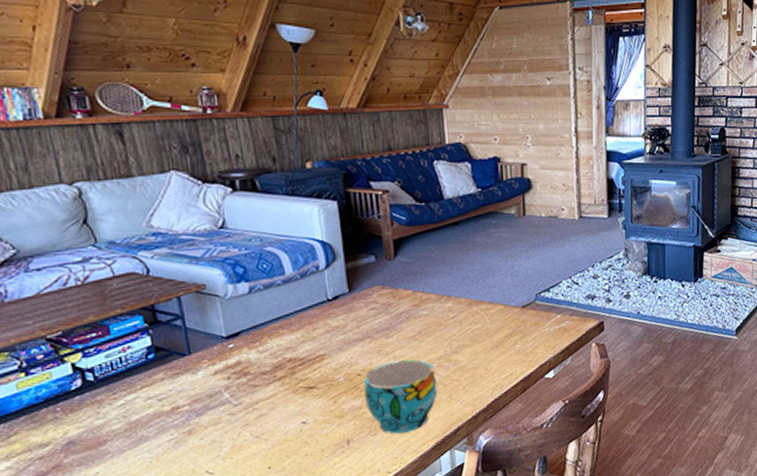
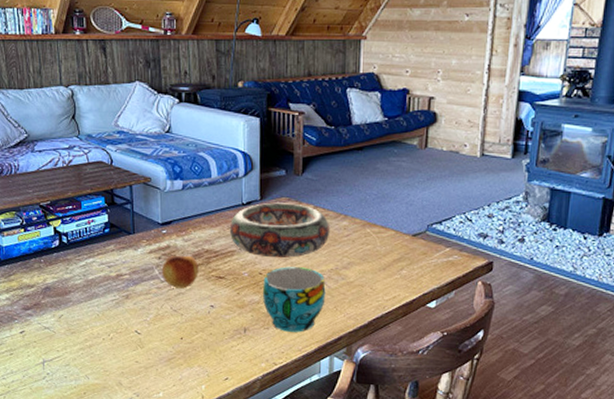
fruit: none [232,369,282,410] -> present [161,255,199,289]
decorative bowl: none [314,291,434,356] -> present [229,202,331,259]

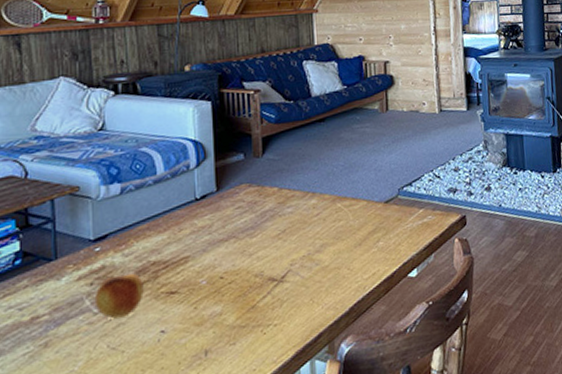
decorative bowl: present [229,202,331,259] -> none [181,189,299,258]
cup: present [263,267,326,332] -> none [226,260,300,343]

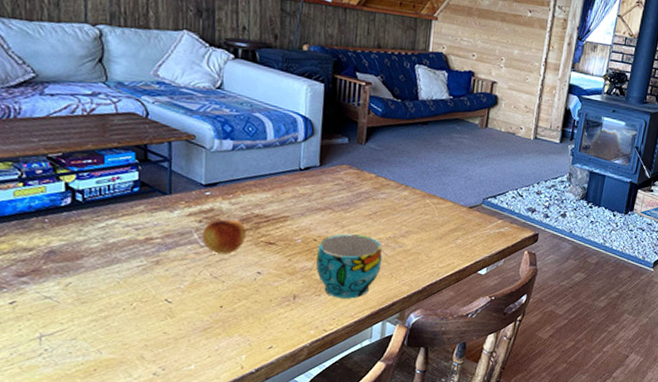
cup: none [226,260,300,343] -> present [316,234,382,299]

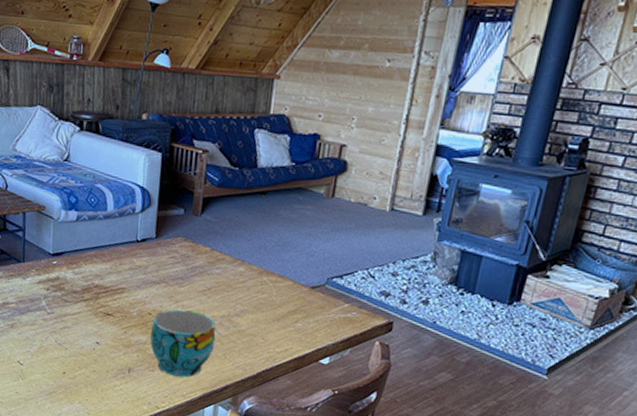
fruit: present [201,219,246,254] -> none [48,288,87,323]

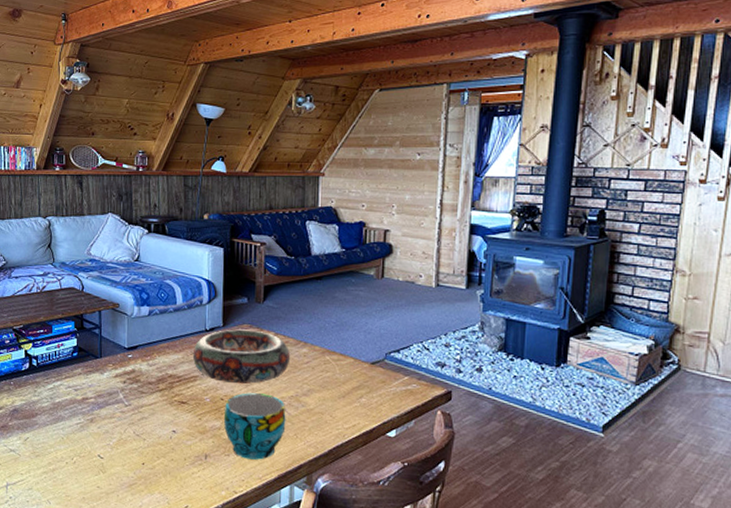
decorative bowl: none [121,242,226,301] -> present [192,329,291,385]

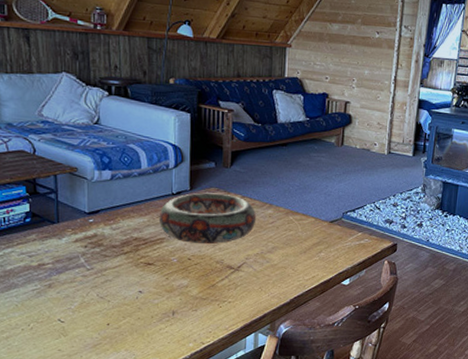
cup: present [224,393,286,460] -> none [192,252,252,312]

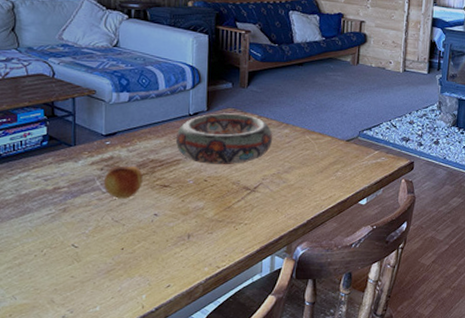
fruit: none [87,243,127,276] -> present [103,166,143,199]

